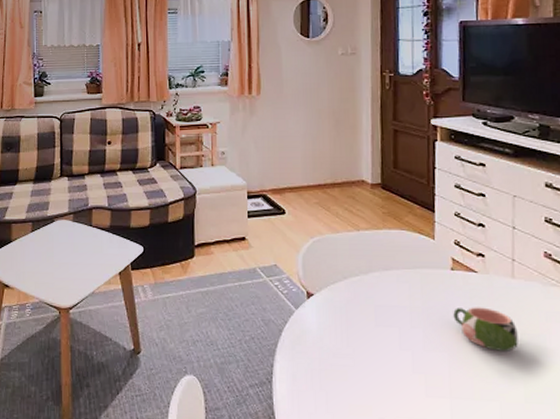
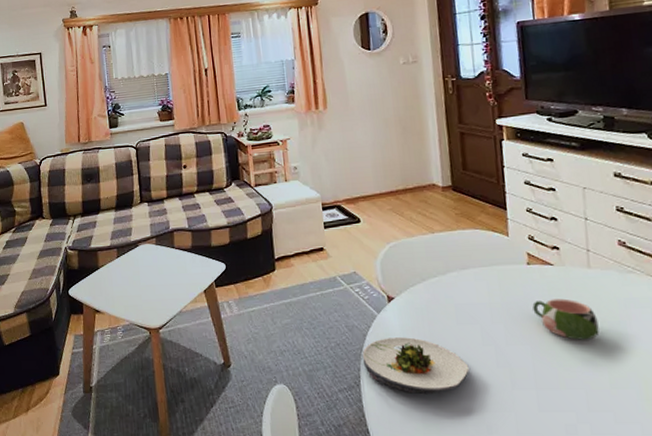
salad plate: none [276,335,384,396] -> present [362,337,469,395]

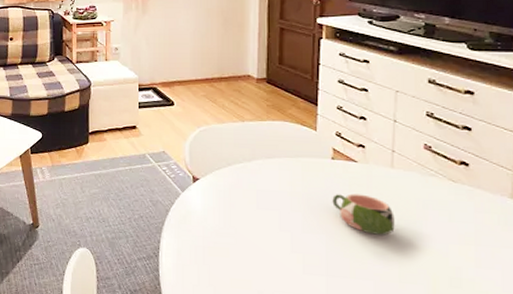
salad plate: present [362,337,469,395] -> none [163,215,264,271]

